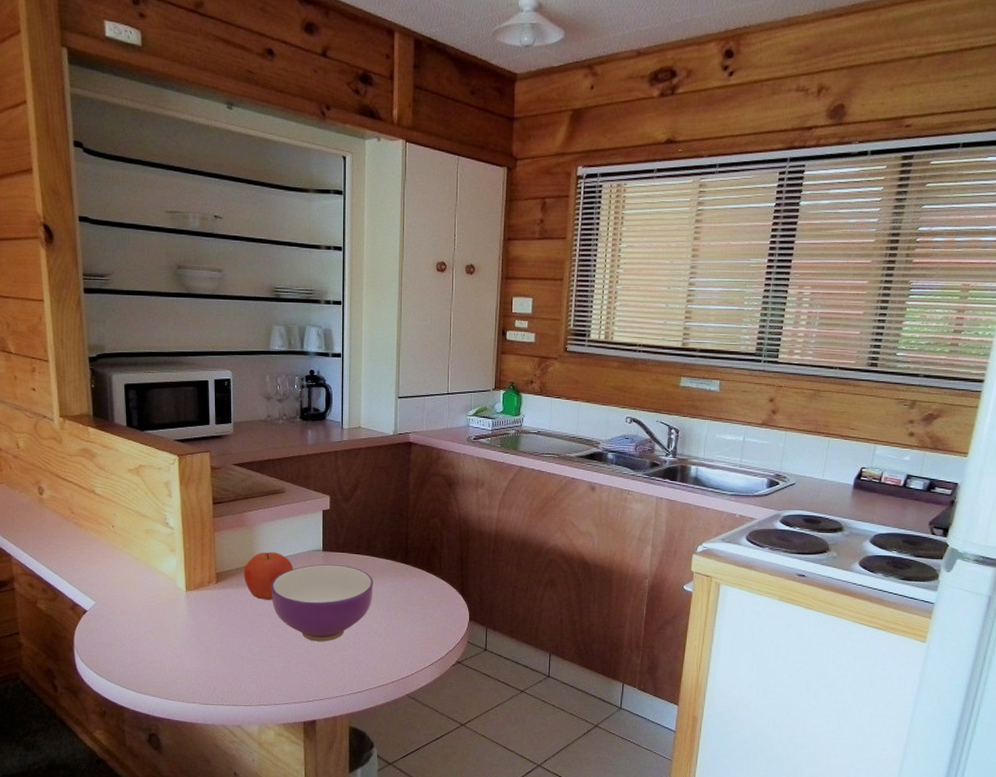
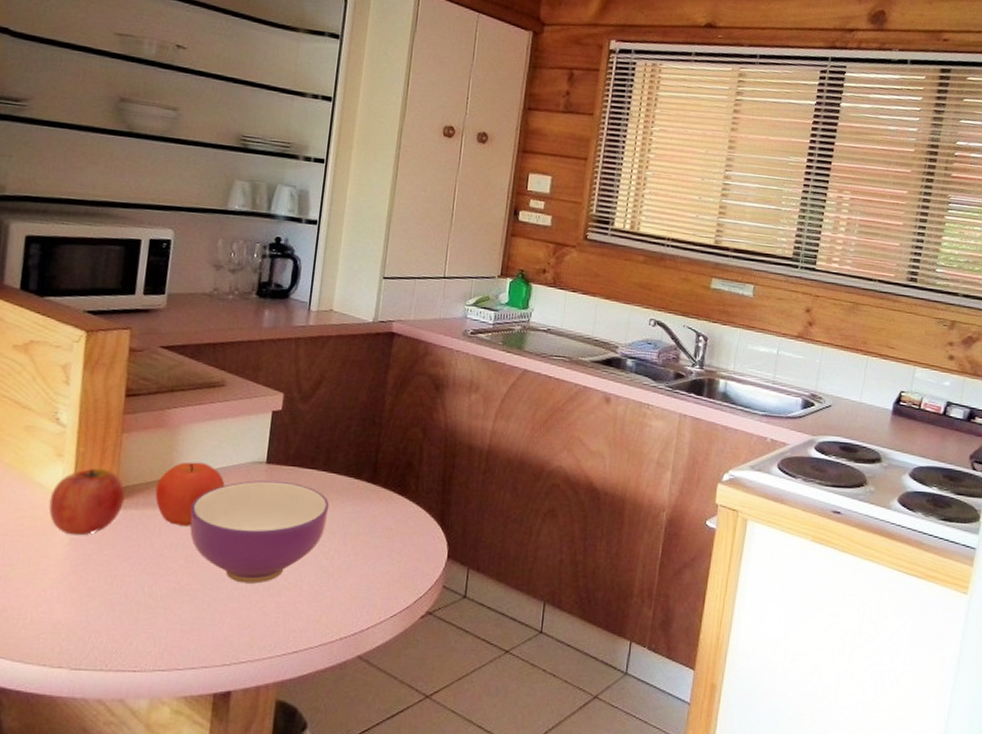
fruit: none [170,559,222,609] -> present [48,468,125,536]

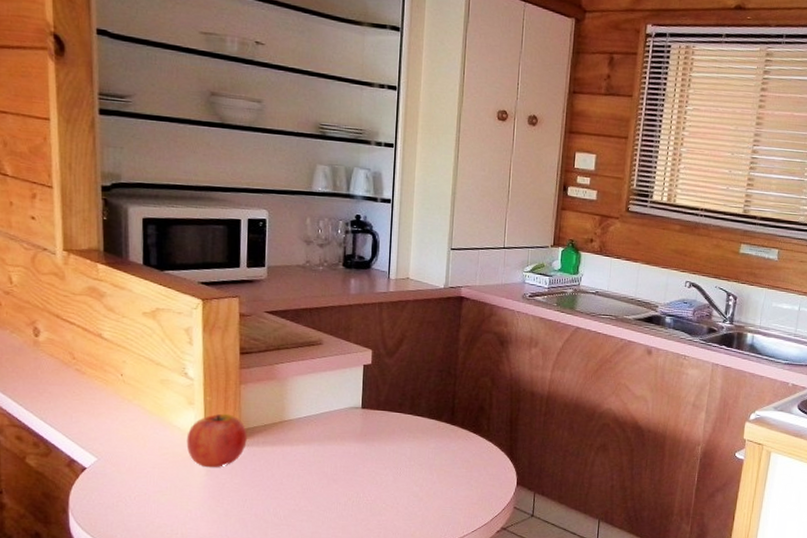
fruit: present [155,462,225,526] -> none [272,408,329,460]
bowl: present [190,480,330,584] -> none [302,423,416,506]

